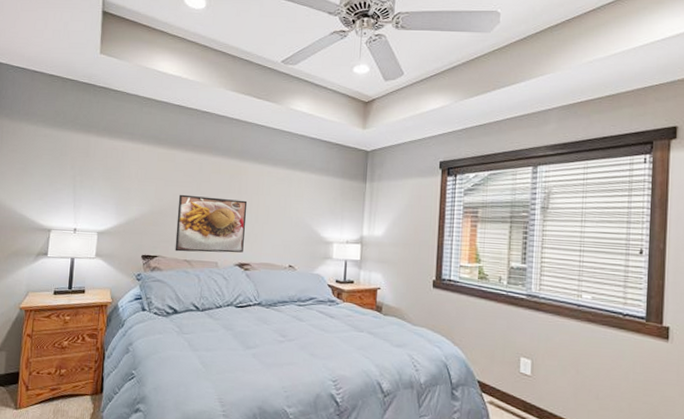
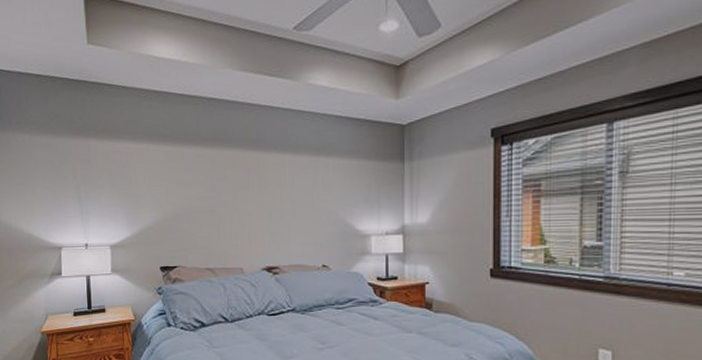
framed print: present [175,194,248,253] -> none [192,195,270,260]

